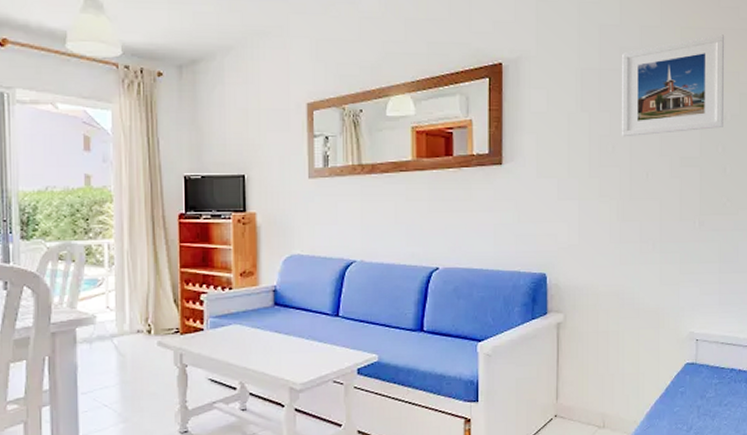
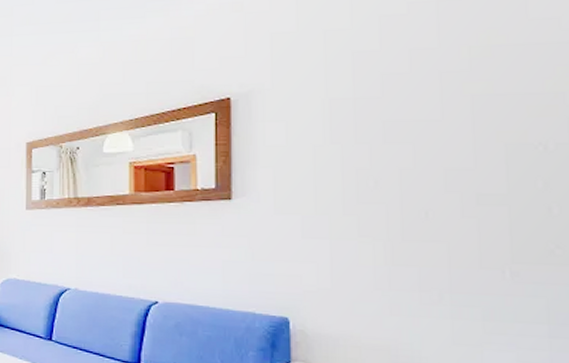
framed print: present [622,34,725,137] -> none [384,50,543,171]

